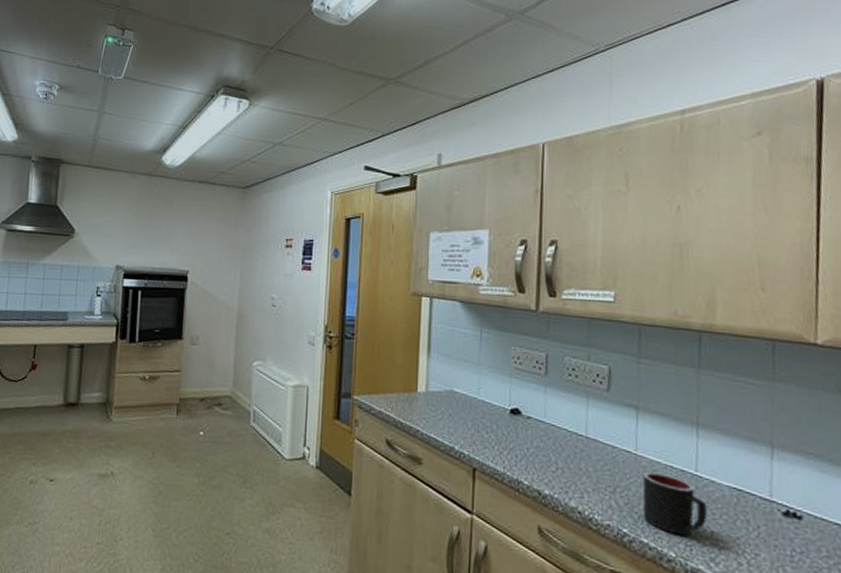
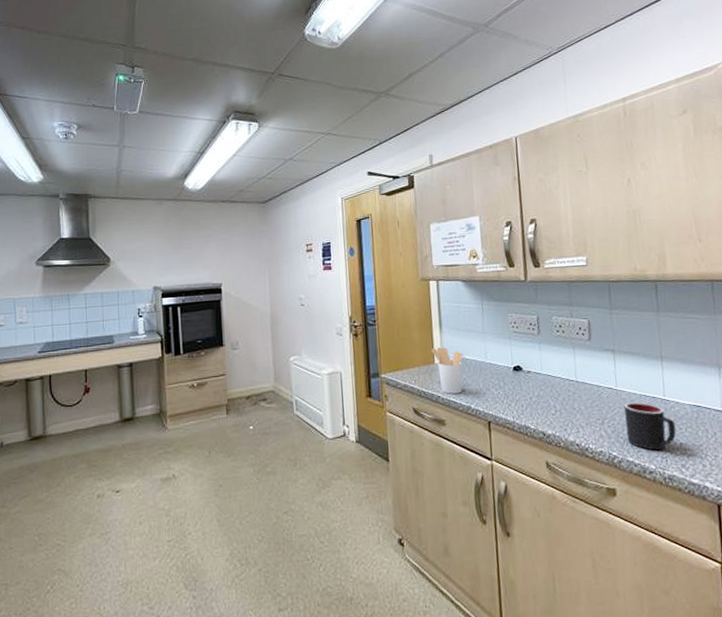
utensil holder: none [415,374,452,431] -> present [431,347,463,394]

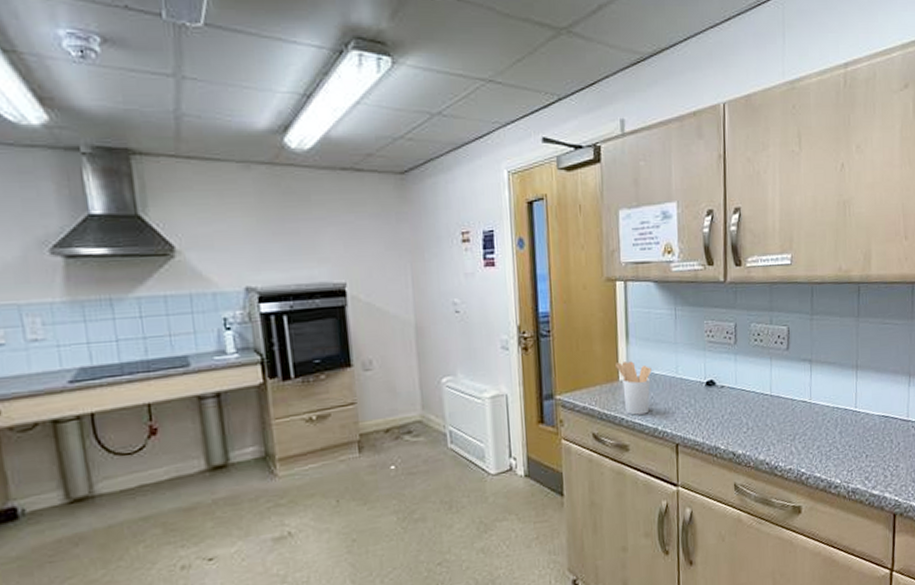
mug: present [624,402,676,451] -> none [816,415,864,465]

